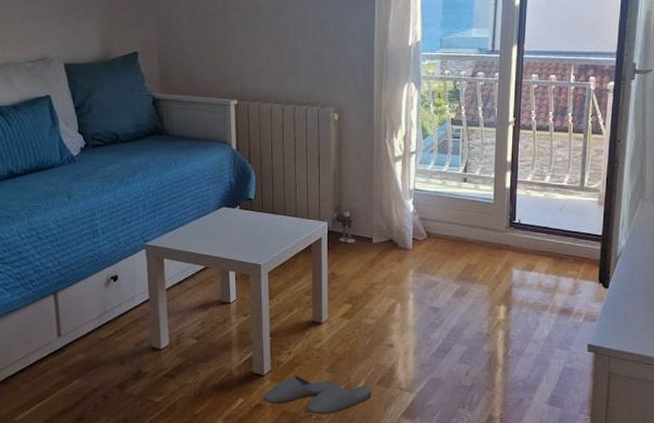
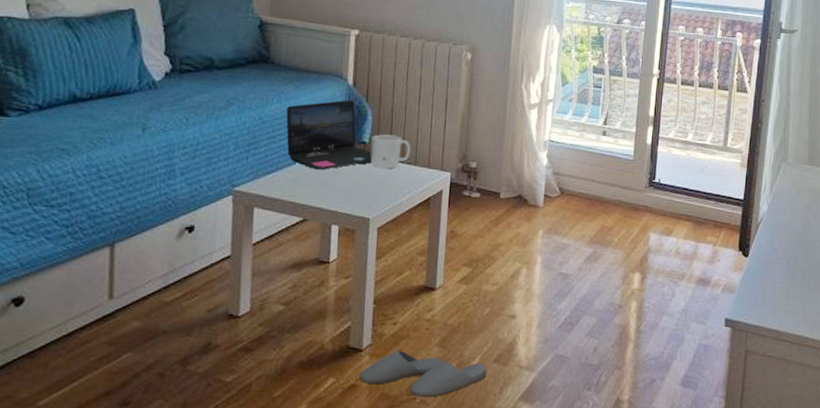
laptop: none [182,162,258,225] -> present [286,100,372,171]
mug: none [256,191,291,221] -> present [370,134,411,169]

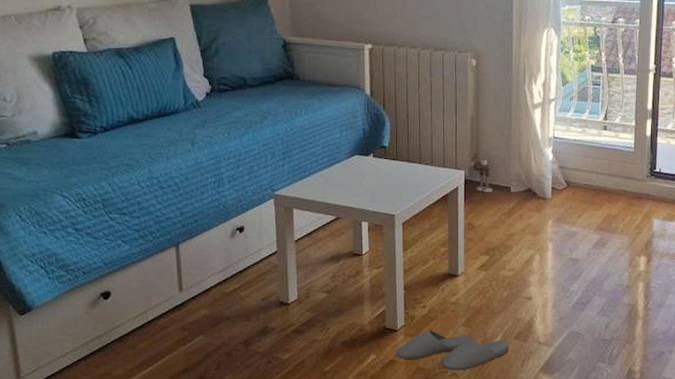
laptop: present [286,100,372,171] -> none [314,109,392,174]
mug: present [370,134,411,169] -> none [390,139,427,169]

